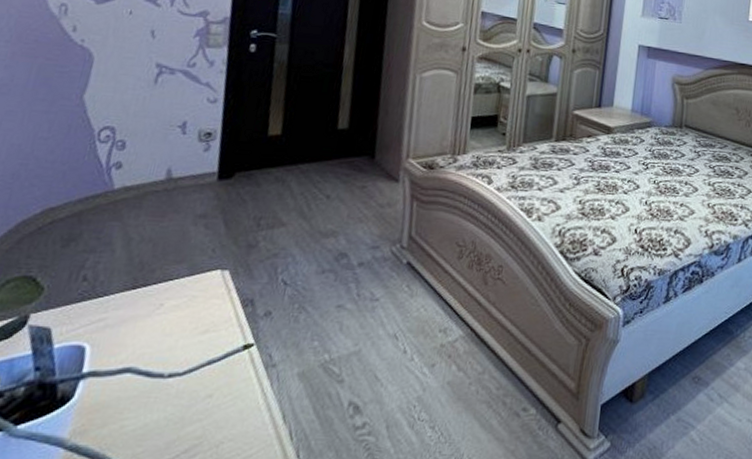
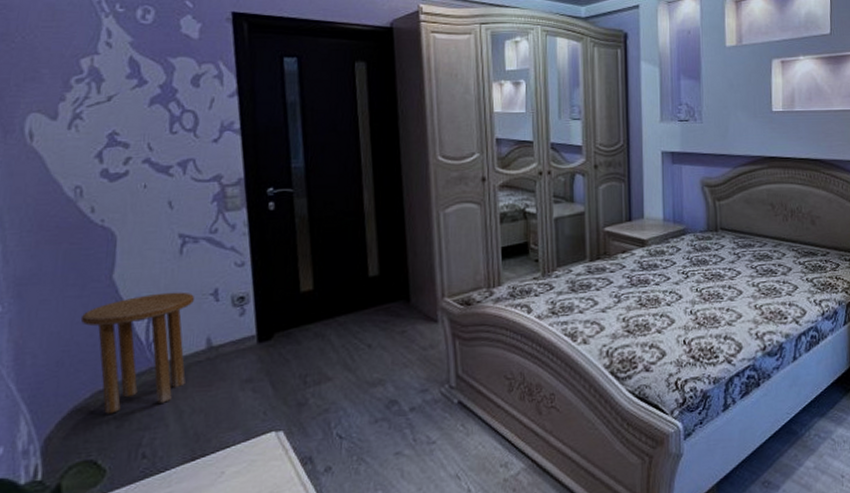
side table: none [44,119,162,232] -> present [80,292,194,414]

